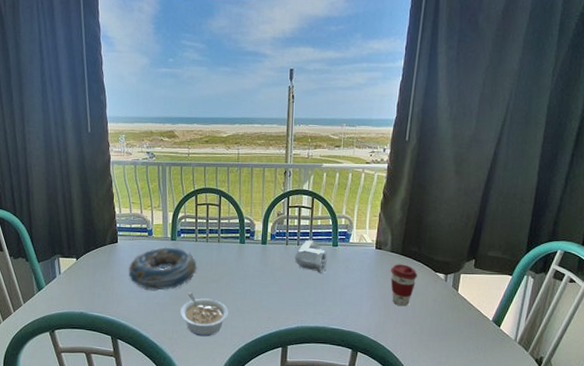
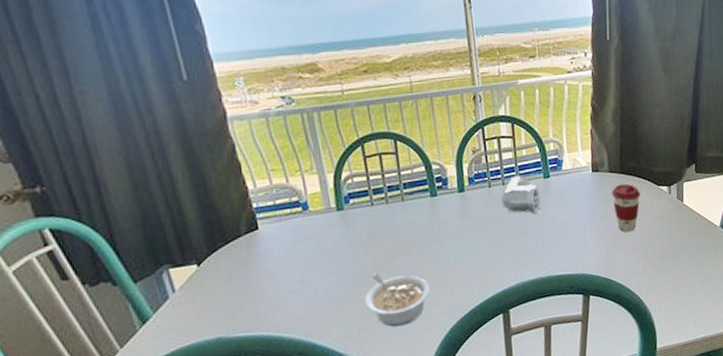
decorative bowl: present [128,247,197,291] -> none [281,218,379,286]

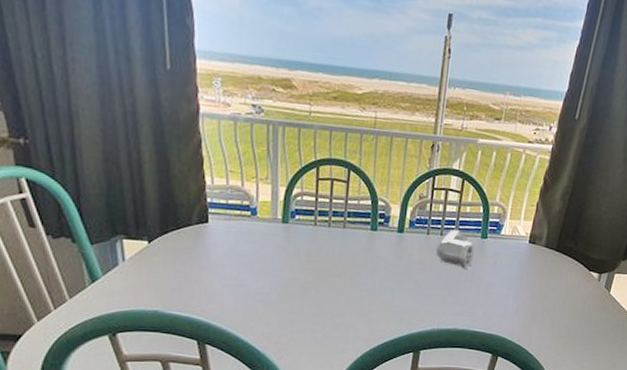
legume: present [364,273,430,328] -> none [290,287,352,341]
coffee cup: present [611,183,640,233] -> none [540,261,571,308]

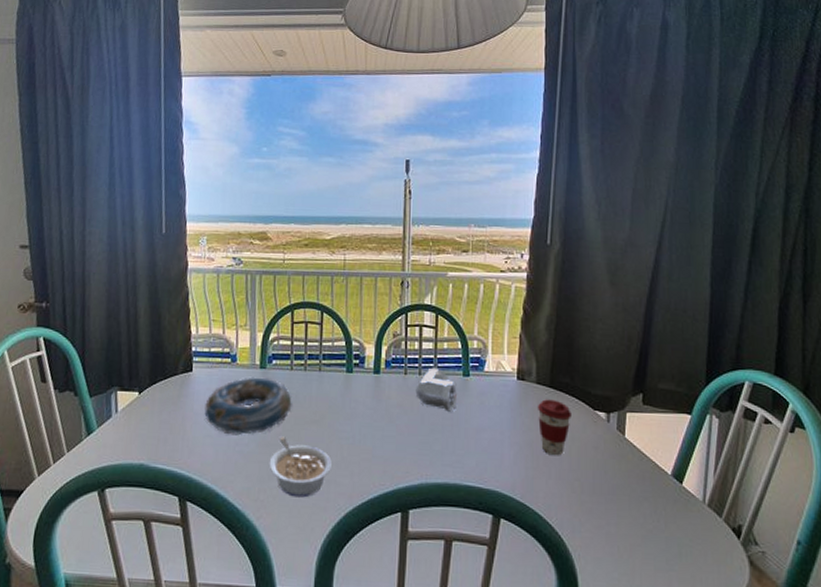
decorative bowl: none [223,230,315,286] -> present [204,376,292,436]
legume: none [290,287,352,341] -> present [269,436,332,498]
coffee cup: none [540,261,571,308] -> present [537,399,571,456]

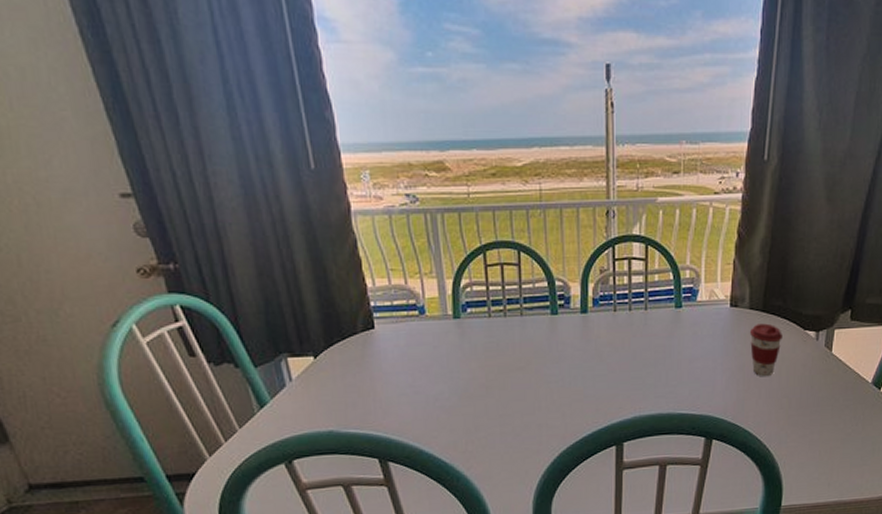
decorative bowl: present [204,376,292,436] -> none [395,327,494,392]
legume: present [269,436,332,498] -> none [474,387,542,445]
pipe fitting: present [415,367,458,412] -> none [626,301,670,345]

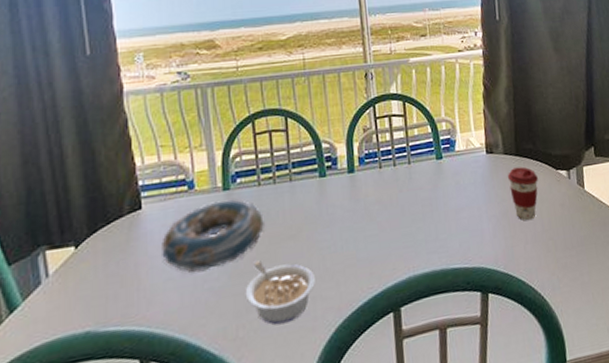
decorative bowl: none [395,327,494,392] -> present [161,199,264,273]
legume: none [474,387,542,445] -> present [245,260,315,326]

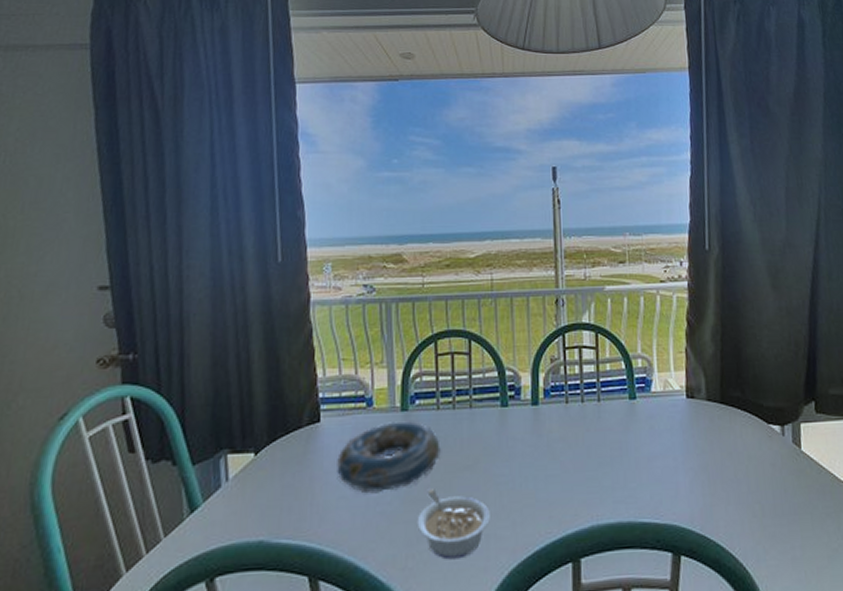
coffee cup: present [507,166,538,221] -> none [709,416,746,479]

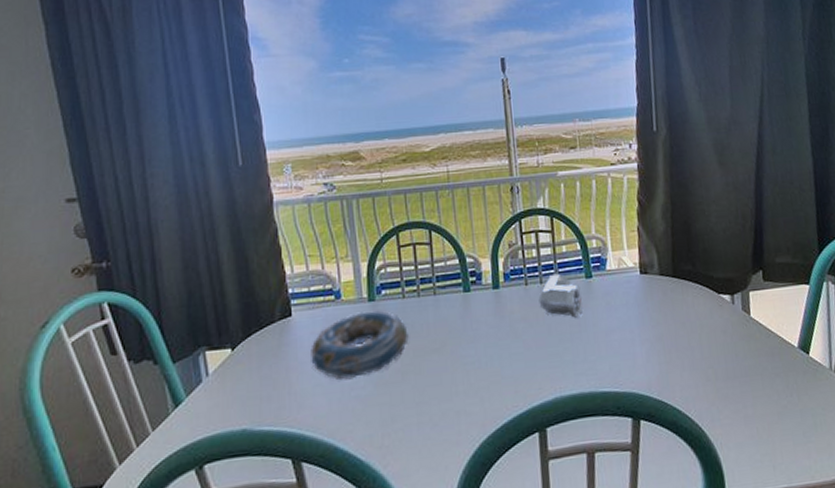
legume: present [417,489,490,560] -> none [390,372,459,437]
pipe fitting: none [579,392,625,441] -> present [538,273,583,318]

